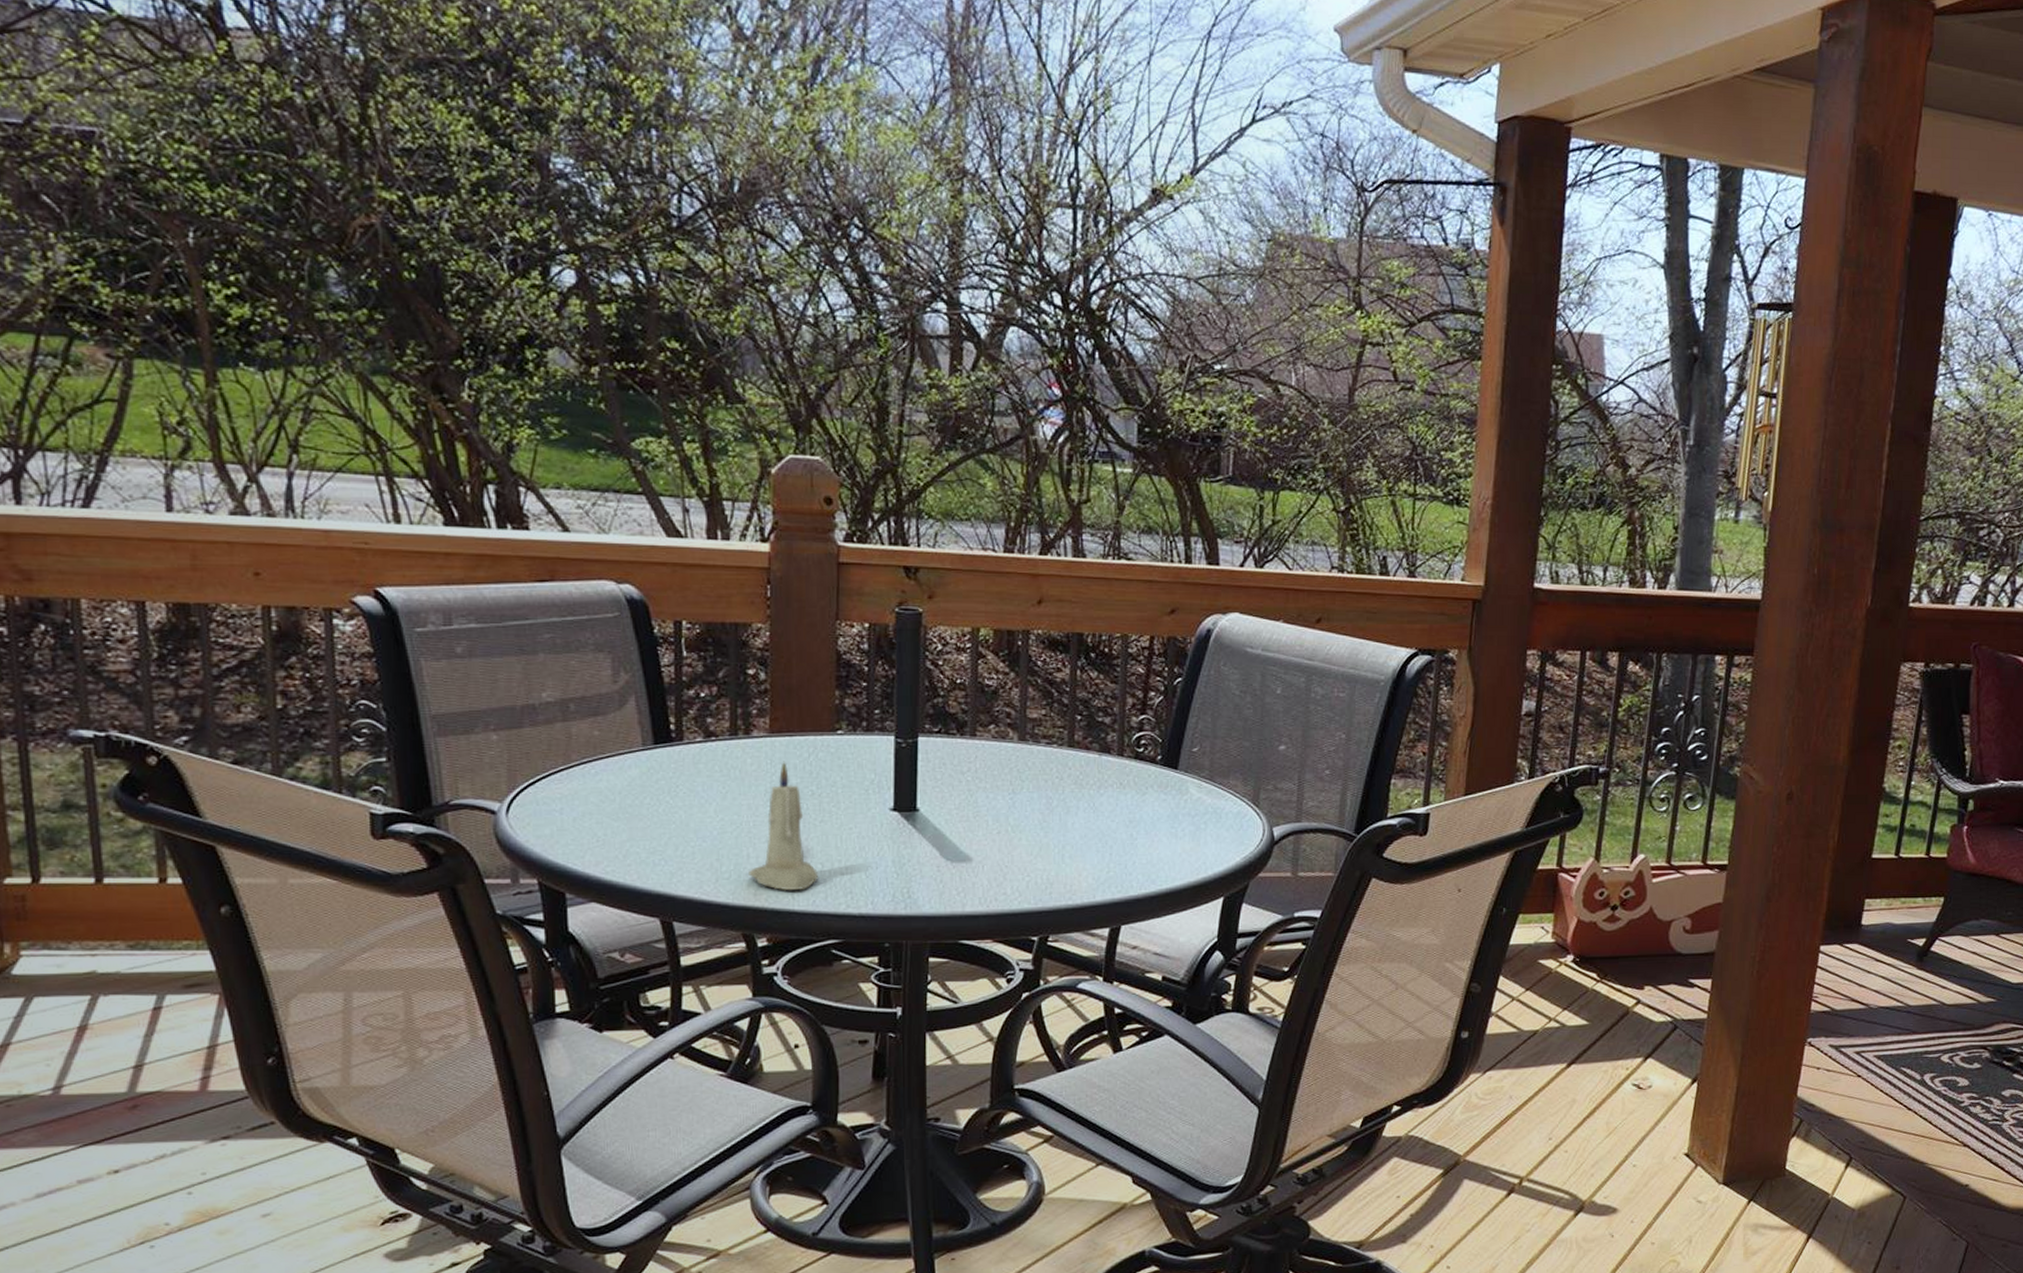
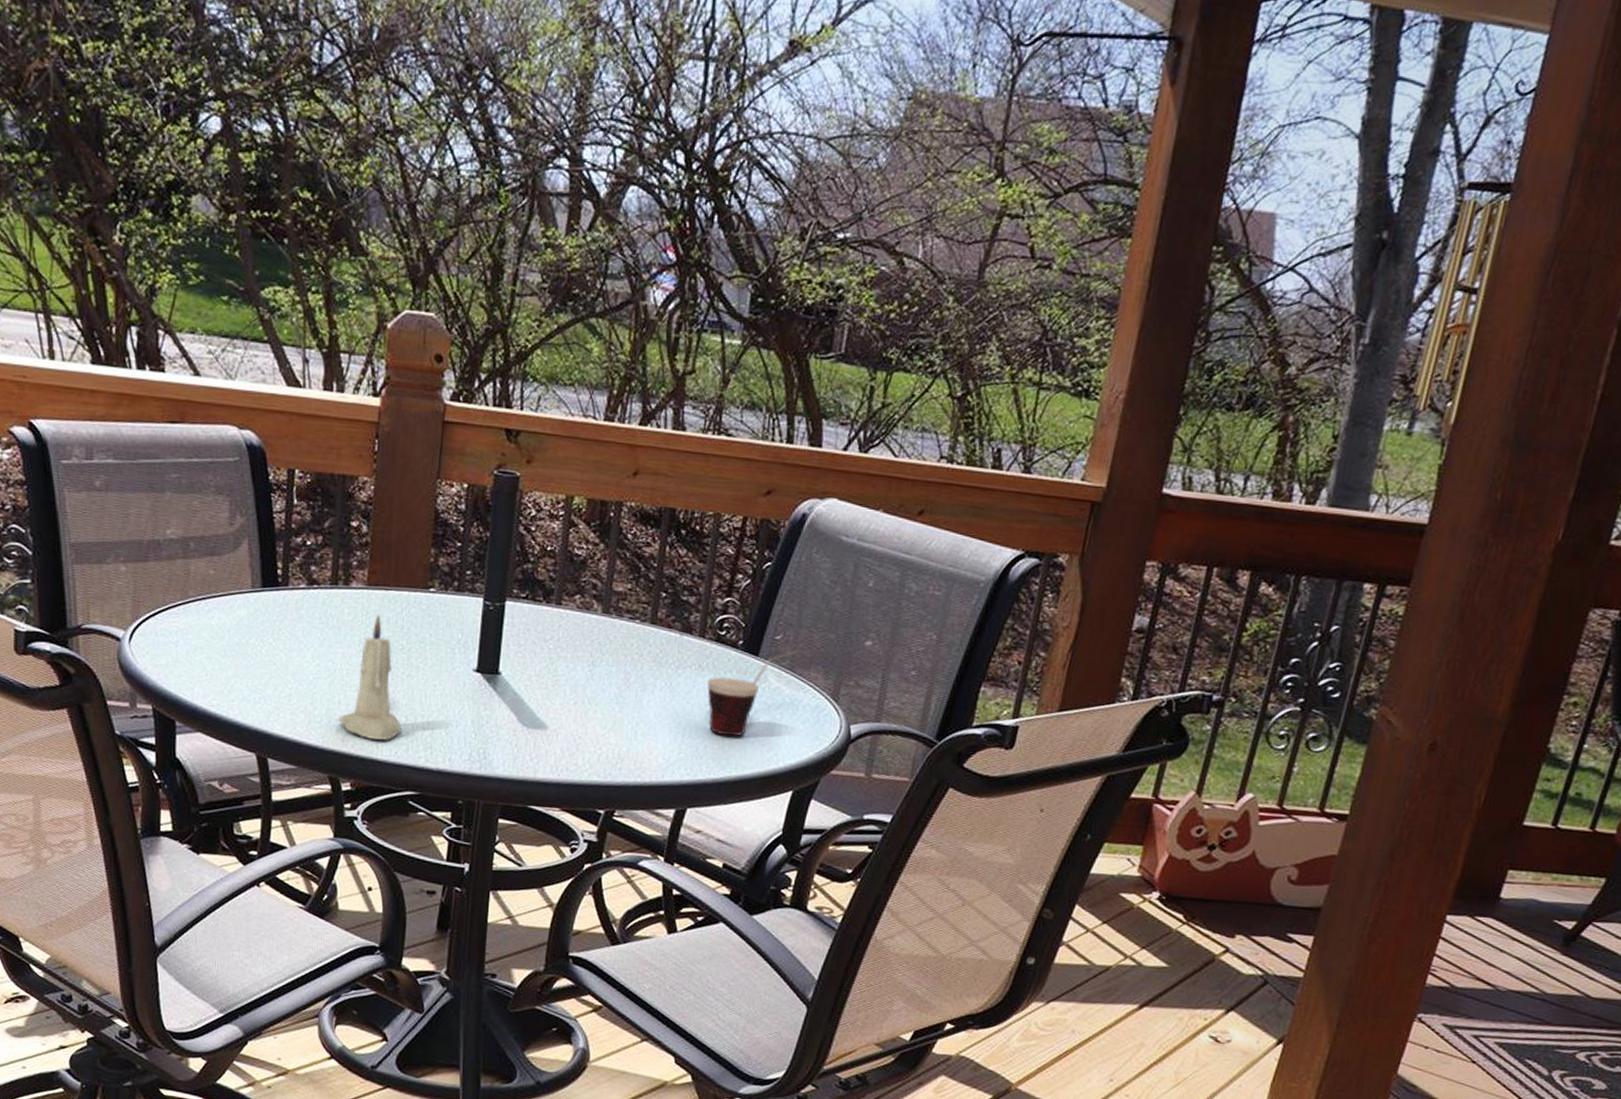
cup: none [1129,760,1216,850] -> present [707,650,798,737]

